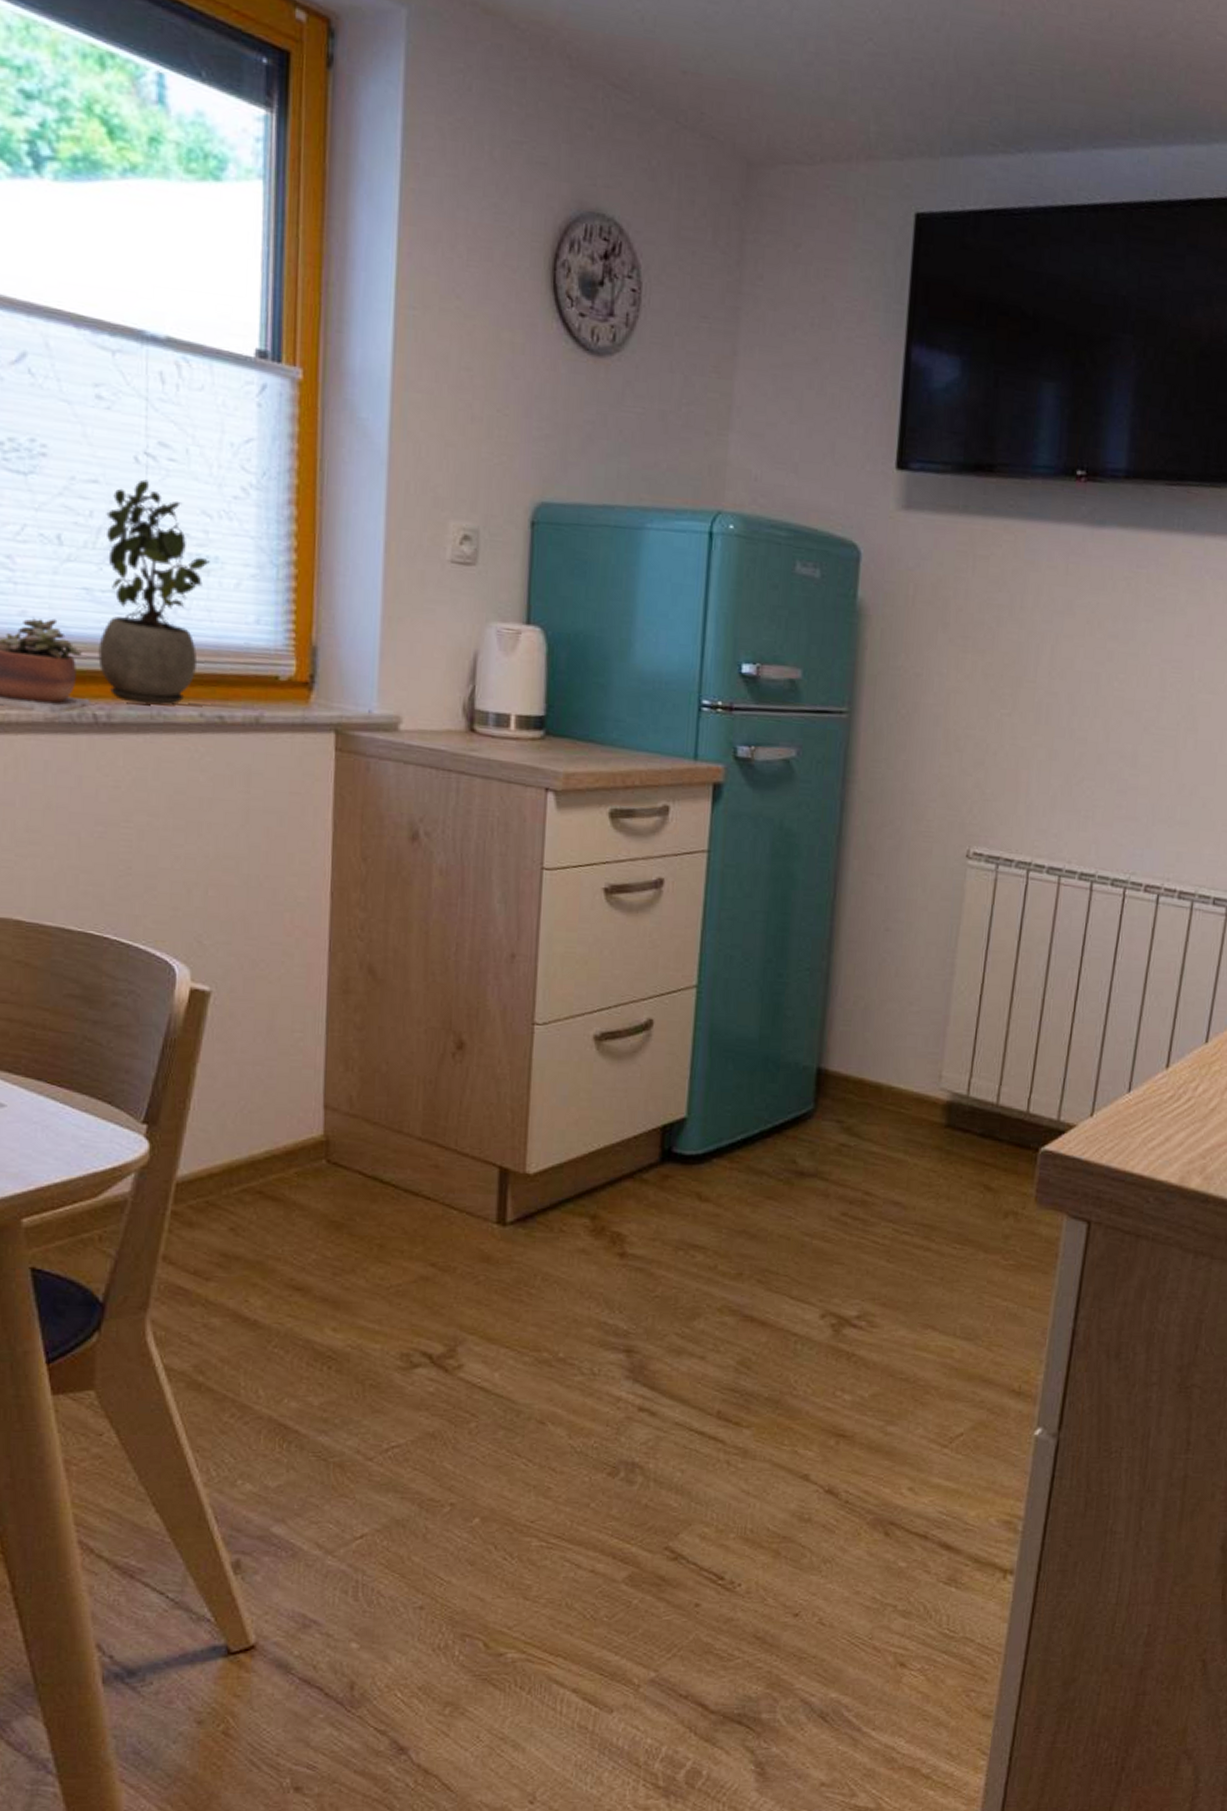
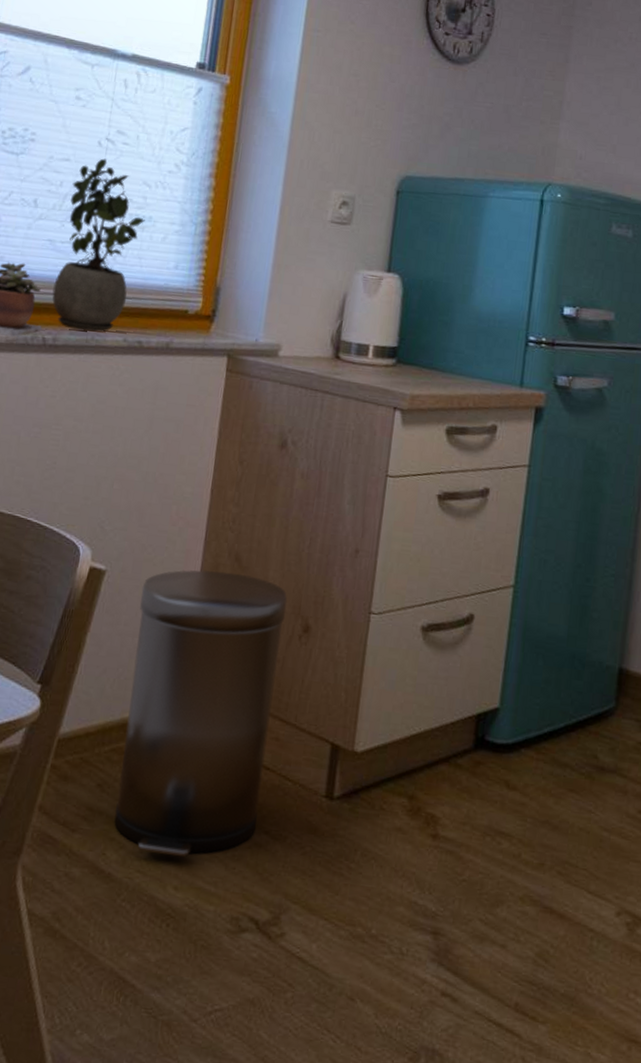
pedal bin: none [253,985,435,1298] -> present [114,569,288,858]

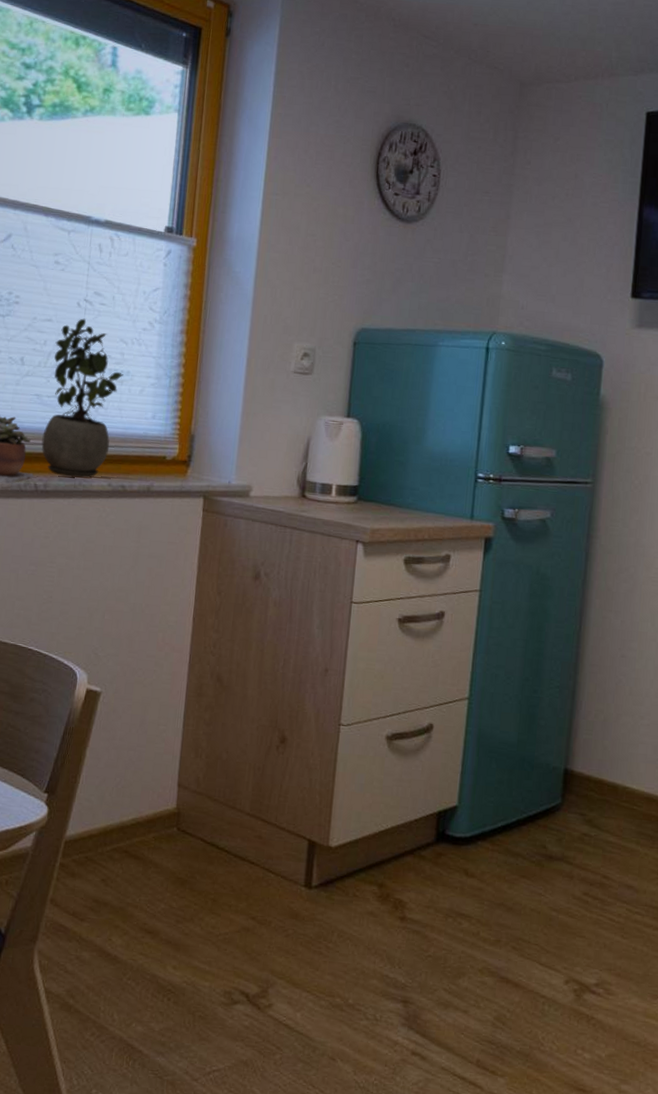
pedal bin: present [114,569,288,858] -> none [117,689,265,941]

